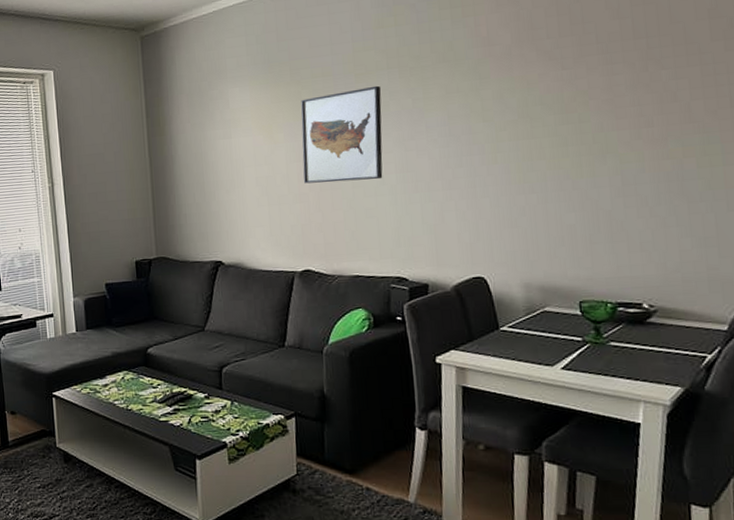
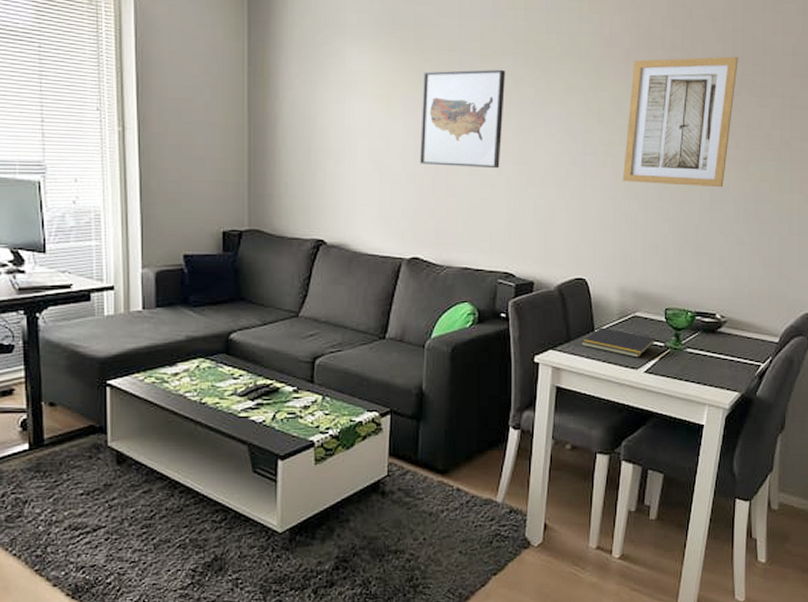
notepad: none [486,324,572,354] -> present [582,327,656,358]
wall art: none [515,31,641,176] -> present [623,56,738,188]

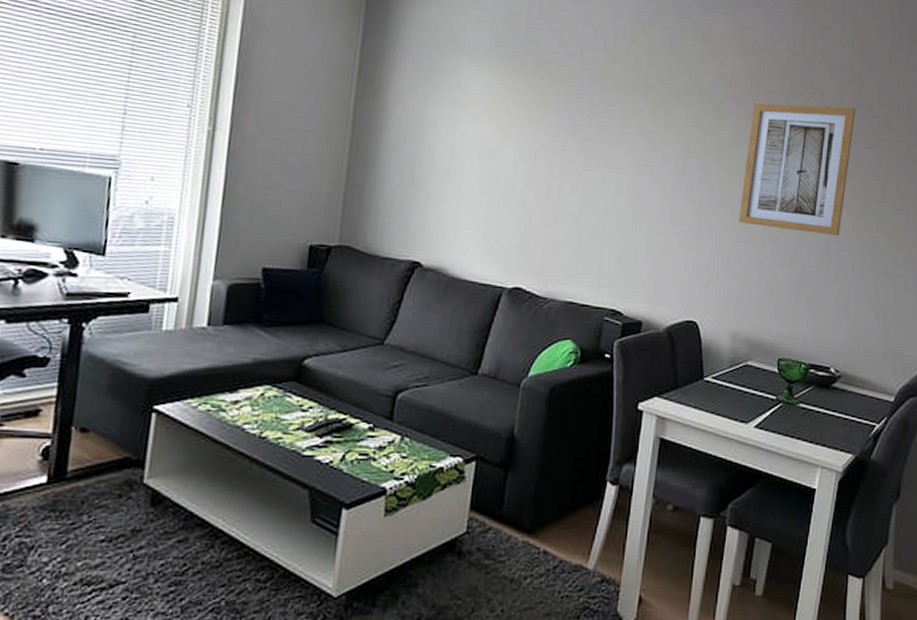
wall art: present [420,69,506,169] -> none [530,96,626,201]
notepad: present [582,327,656,358] -> none [690,375,768,411]

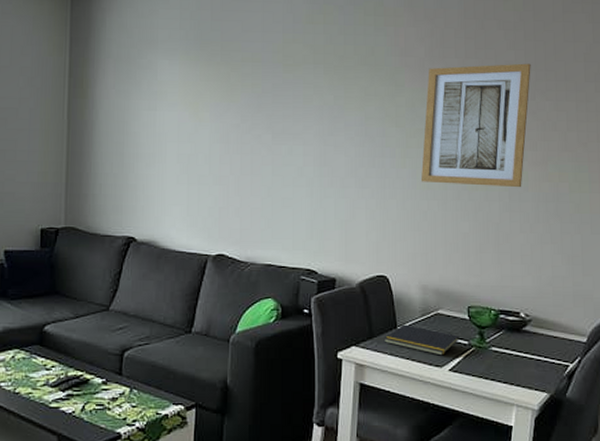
notepad: none [690,375,768,411] -> present [385,324,460,356]

